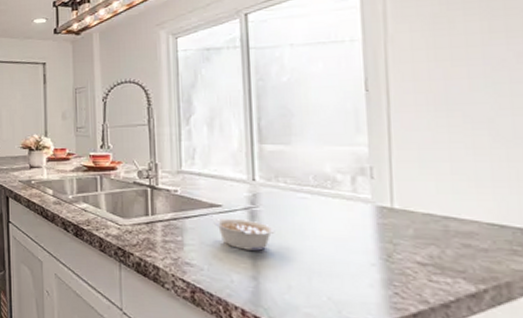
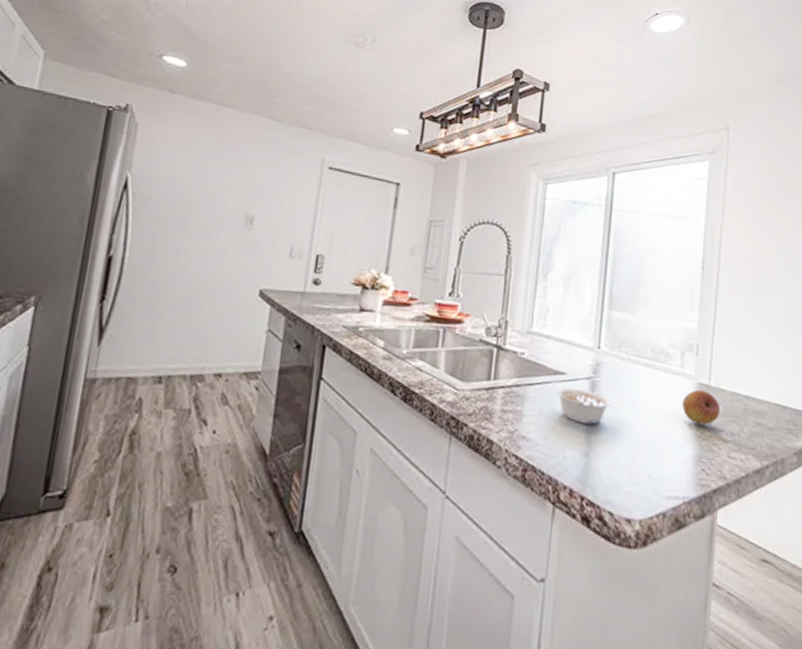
fruit: none [360,212,412,249] -> present [682,389,721,425]

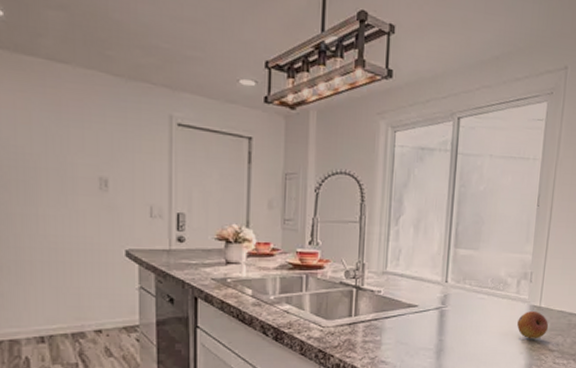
legume: present [555,387,612,425] -> none [409,317,458,346]

